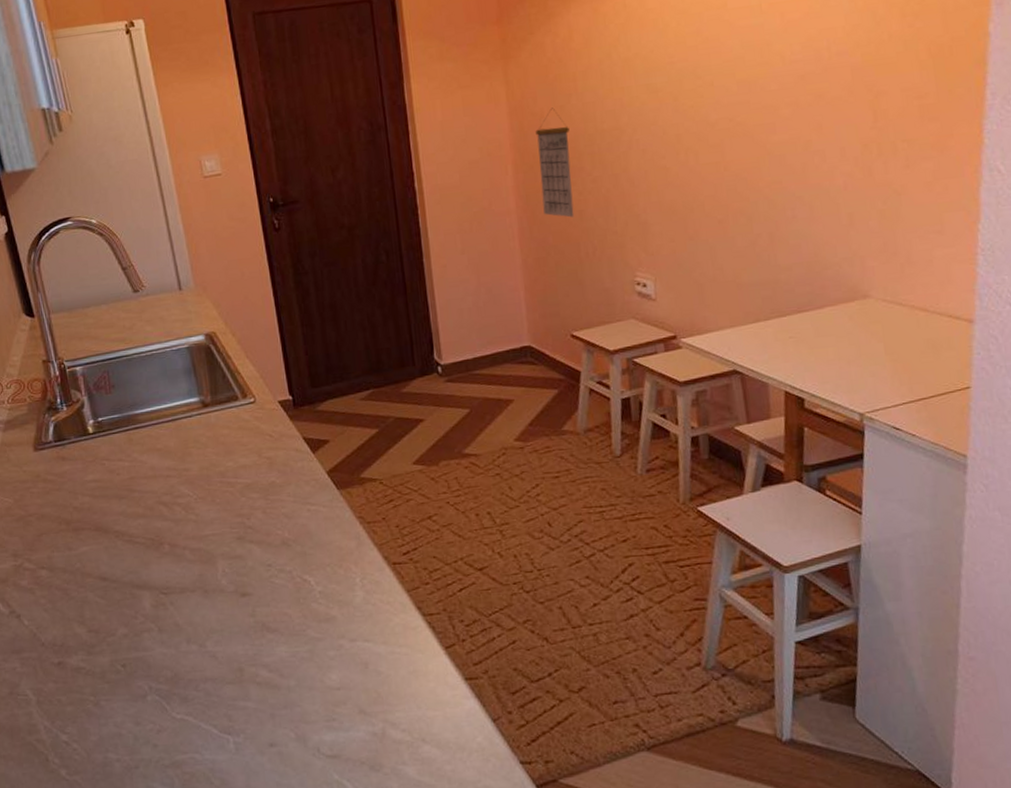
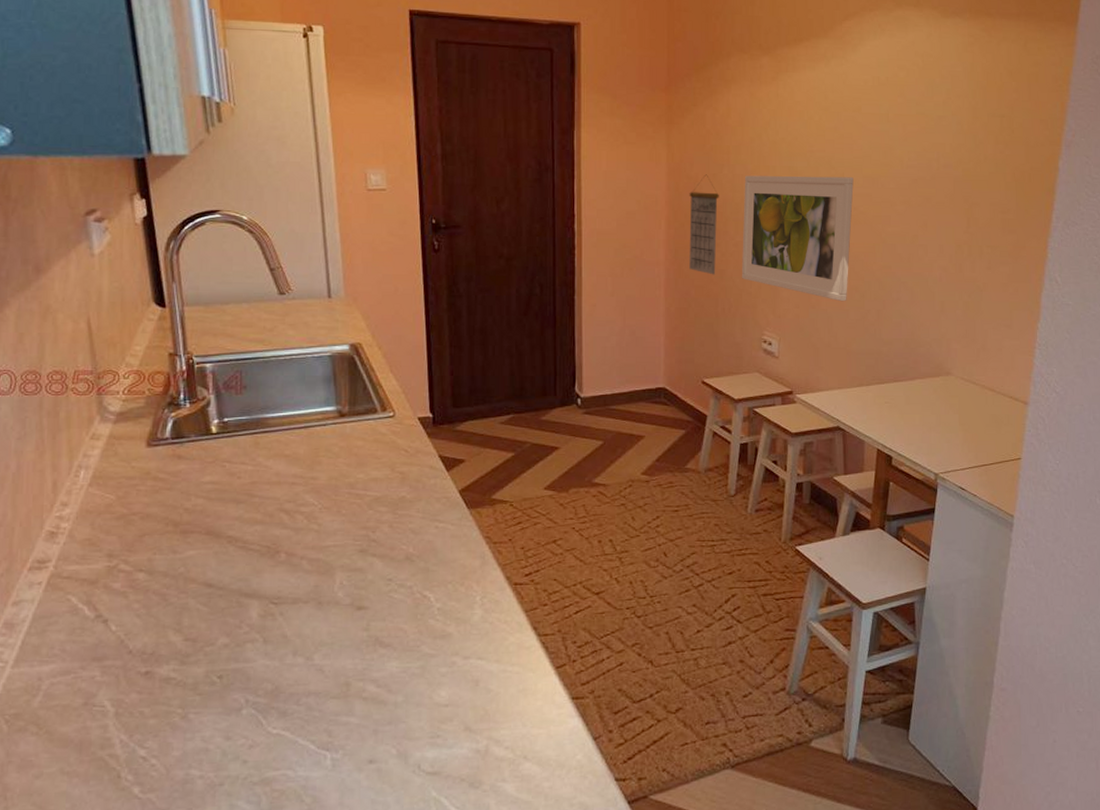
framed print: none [596,84,731,229] -> present [741,175,854,302]

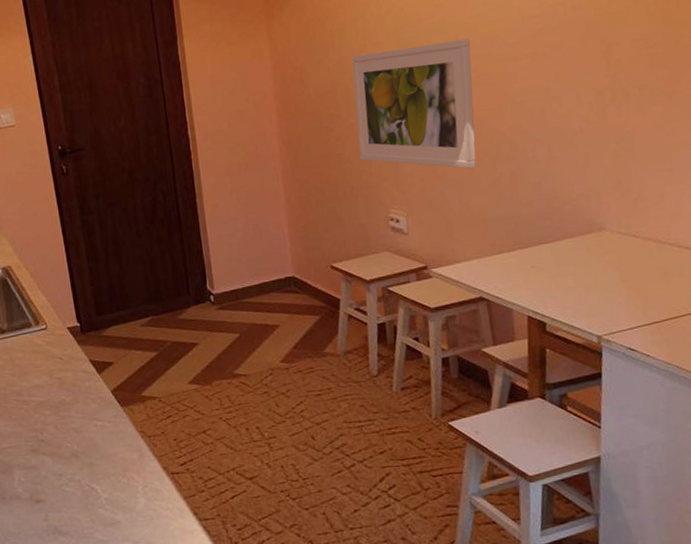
calendar: present [689,174,719,275] -> none [296,62,333,161]

